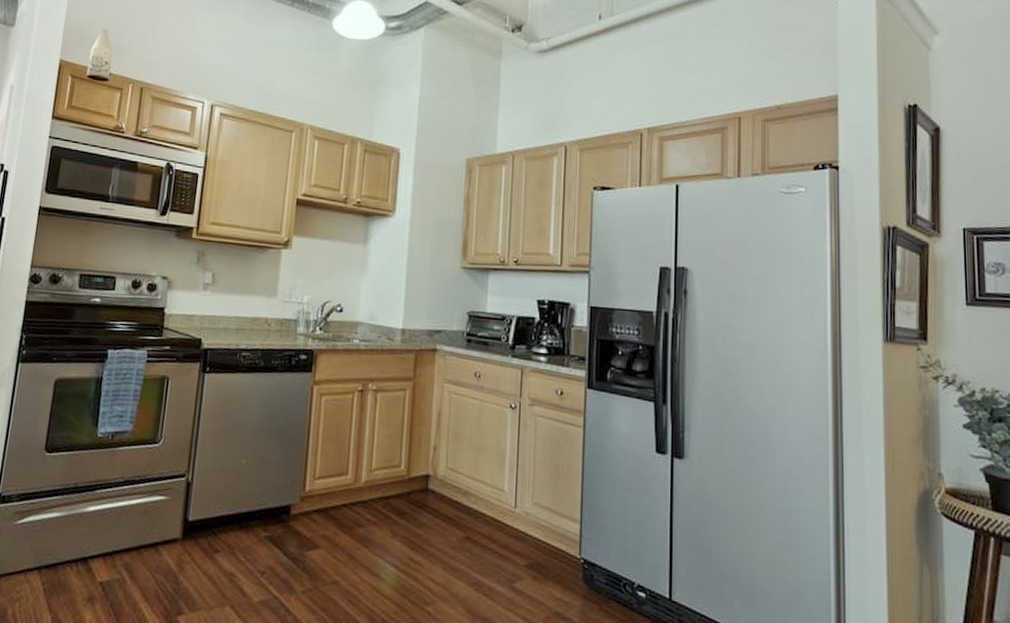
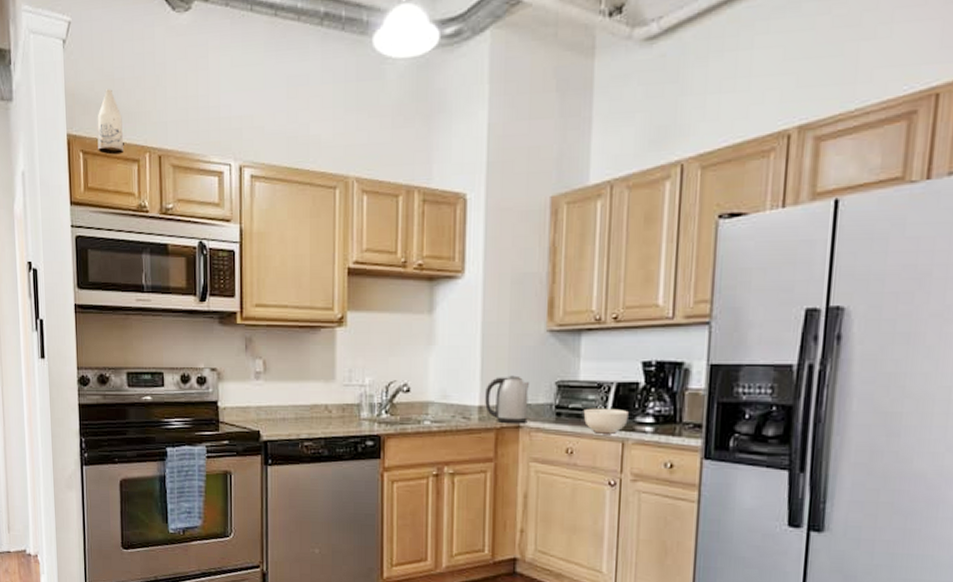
kettle: none [407,303,445,347] -> present [485,375,529,423]
bowl: none [489,337,527,362] -> present [583,408,629,434]

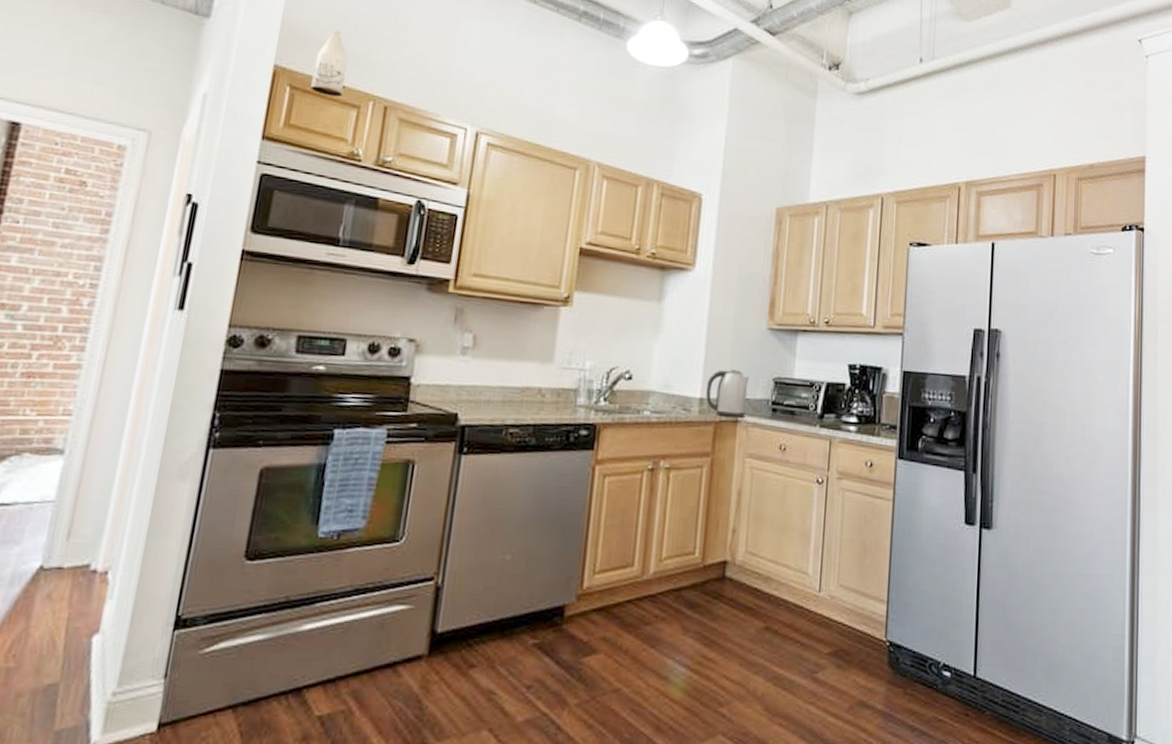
bowl: present [583,408,629,434] -> none [796,405,836,432]

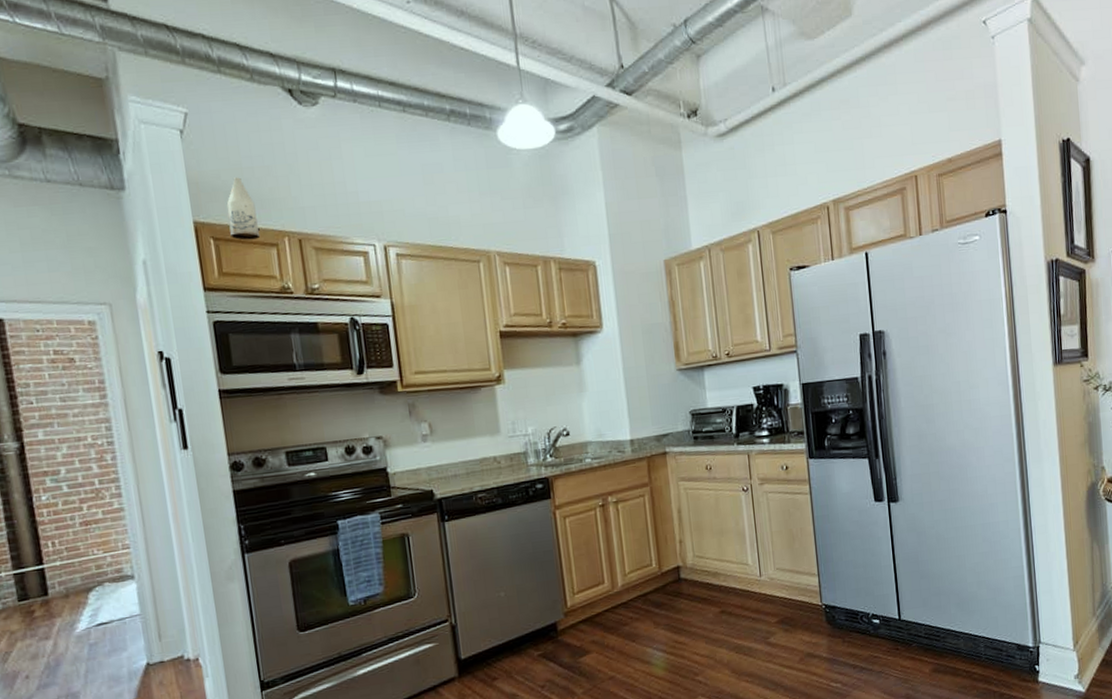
kettle: present [706,369,749,417] -> none [634,410,672,452]

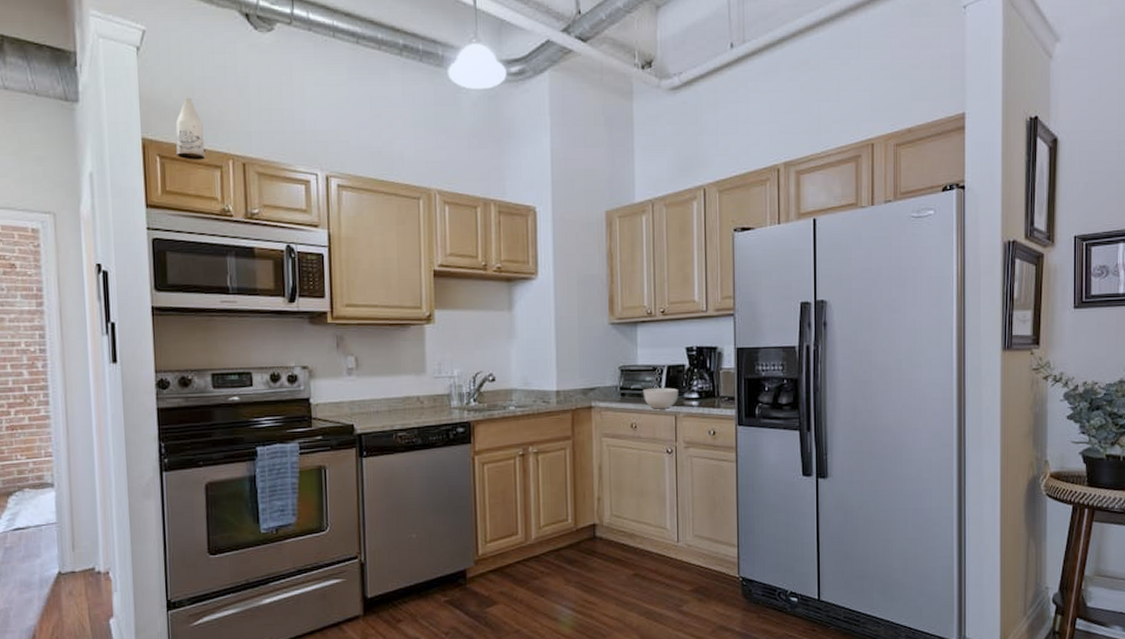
bowl: none [714,427,750,450] -> present [642,387,678,409]

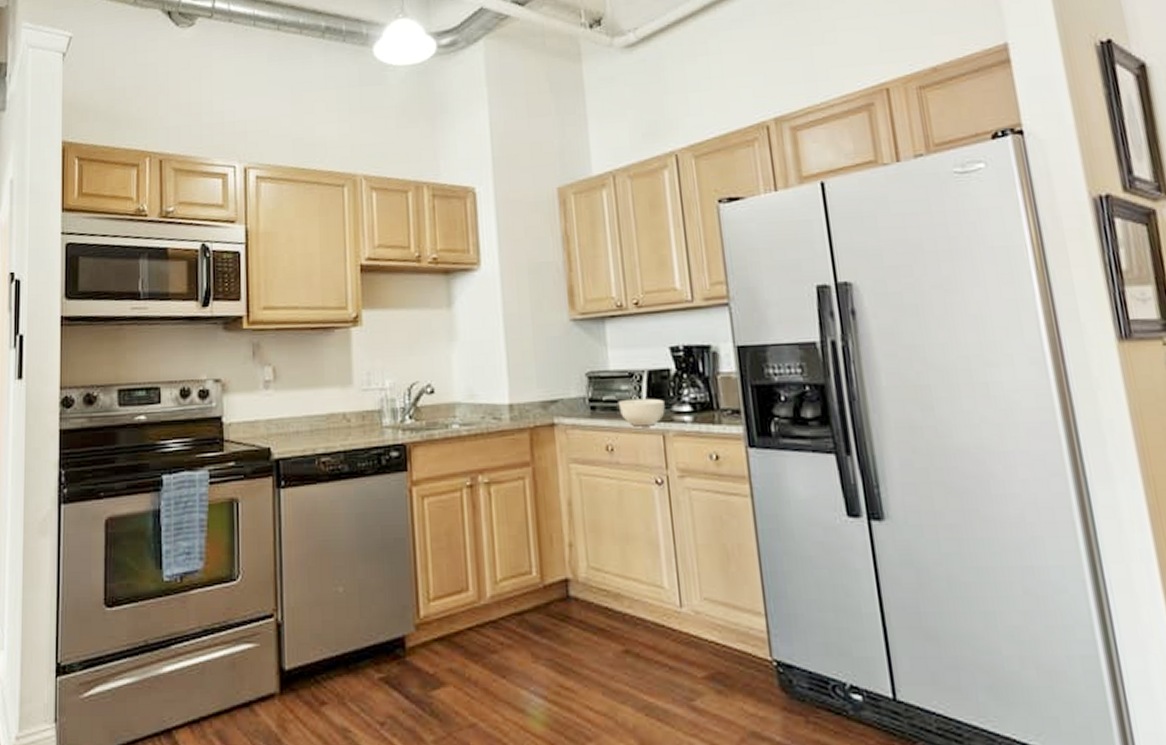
decorative bottle: present [175,97,206,160] -> none [95,97,123,161]

